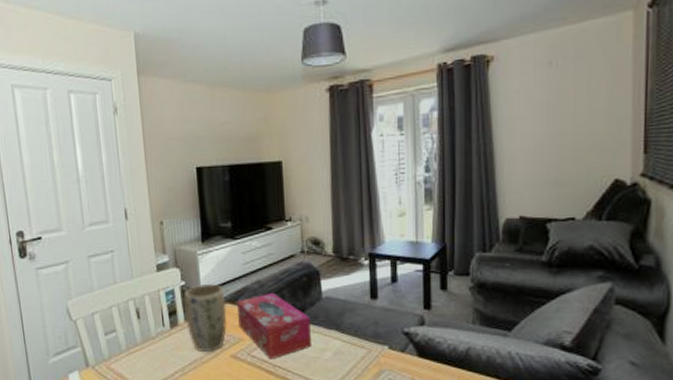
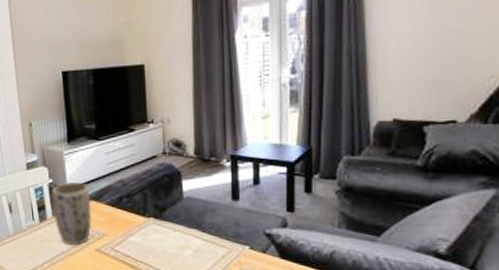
tissue box: present [237,293,313,360] -> none [101,192,174,255]

